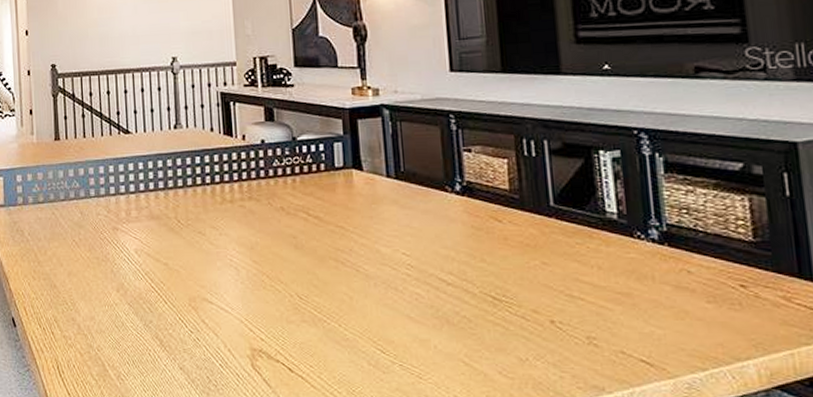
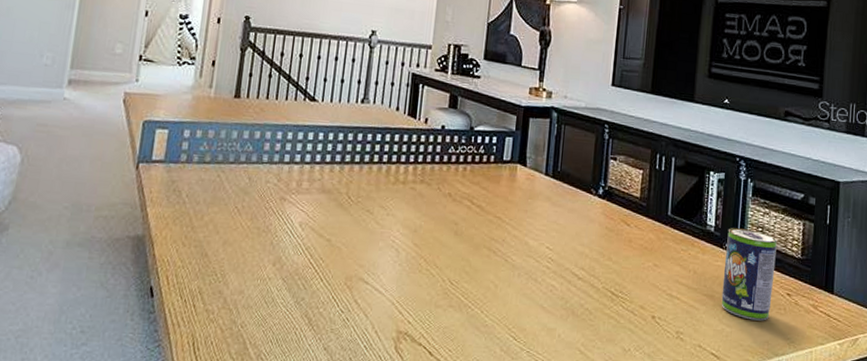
beverage can: none [637,212,719,320] -> present [721,228,777,321]

